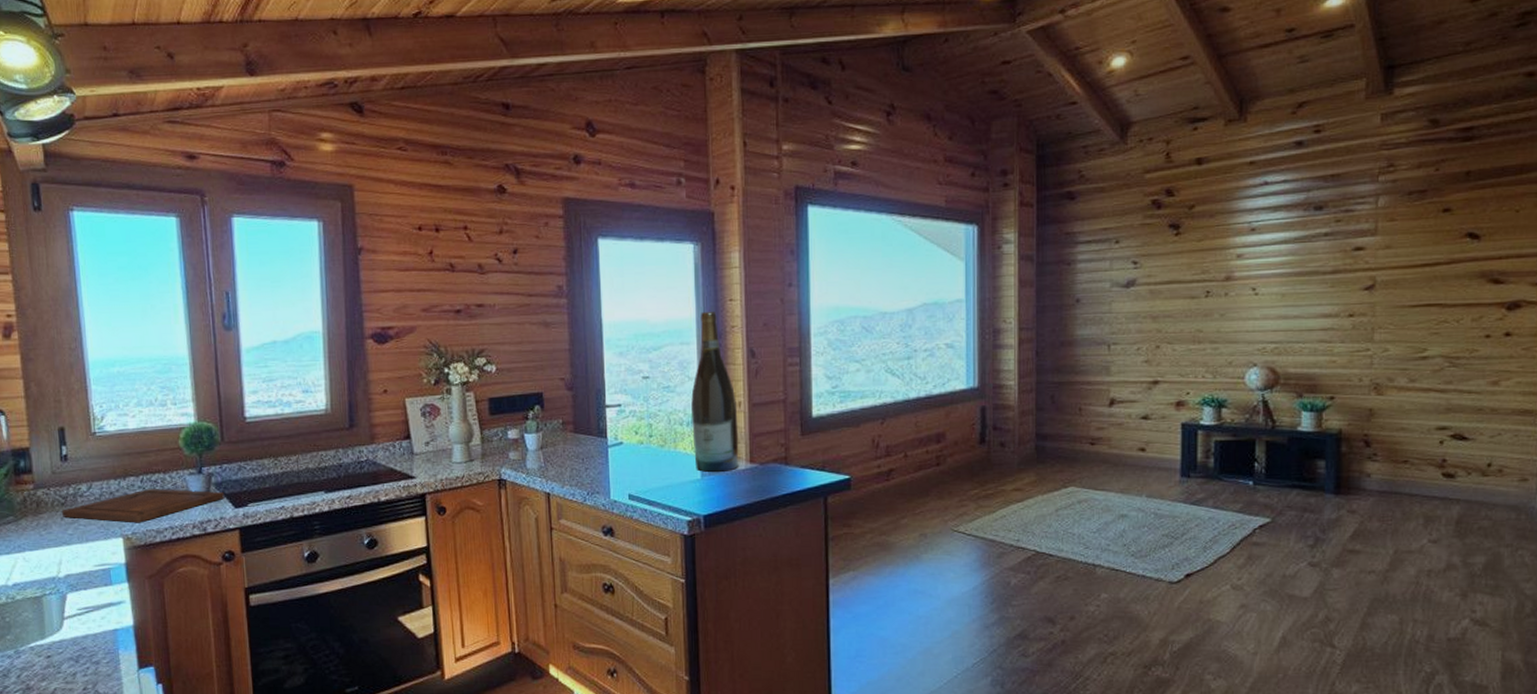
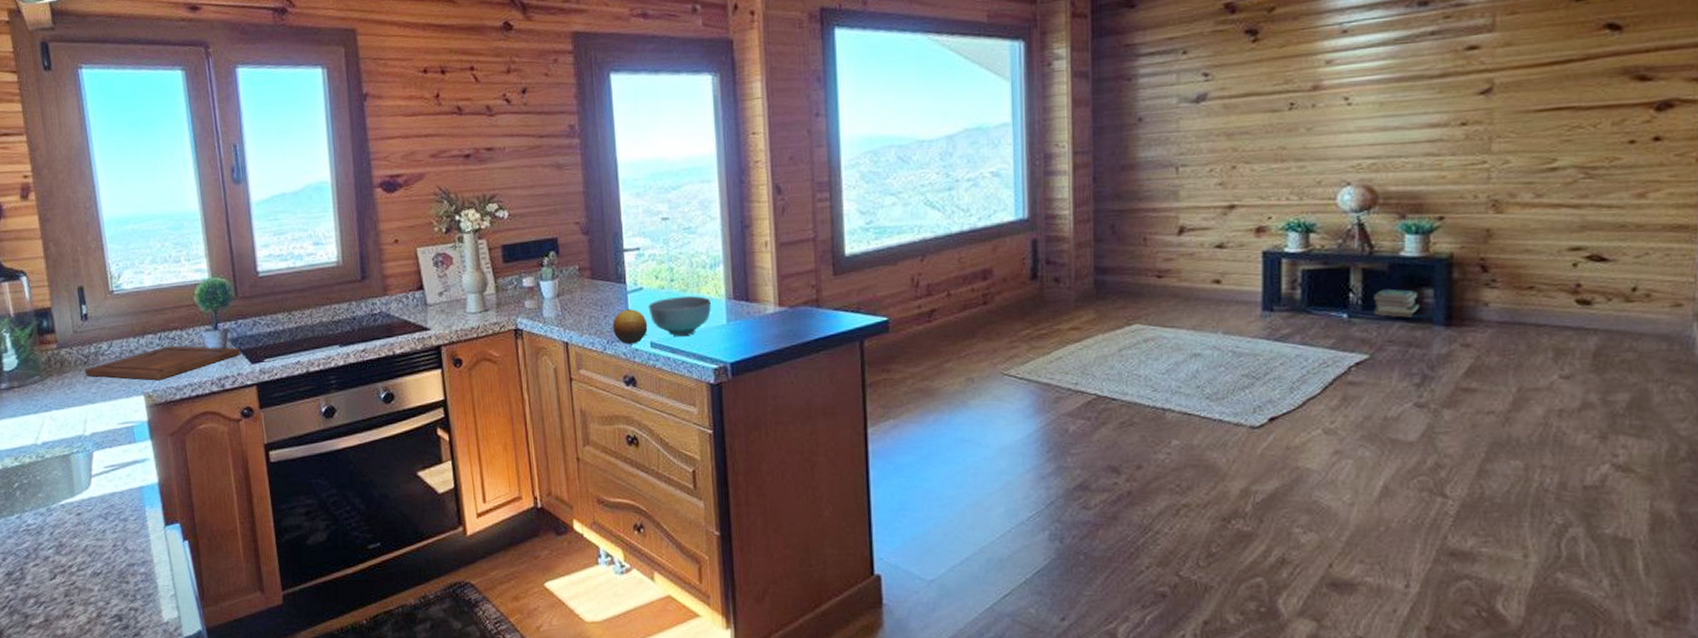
fruit: none [593,462,627,496] -> present [612,309,648,345]
bowl: none [627,452,687,489] -> present [648,296,711,336]
wine bottle: present [691,312,739,472] -> none [714,147,767,317]
books: none [1275,459,1314,486] -> present [1373,288,1420,318]

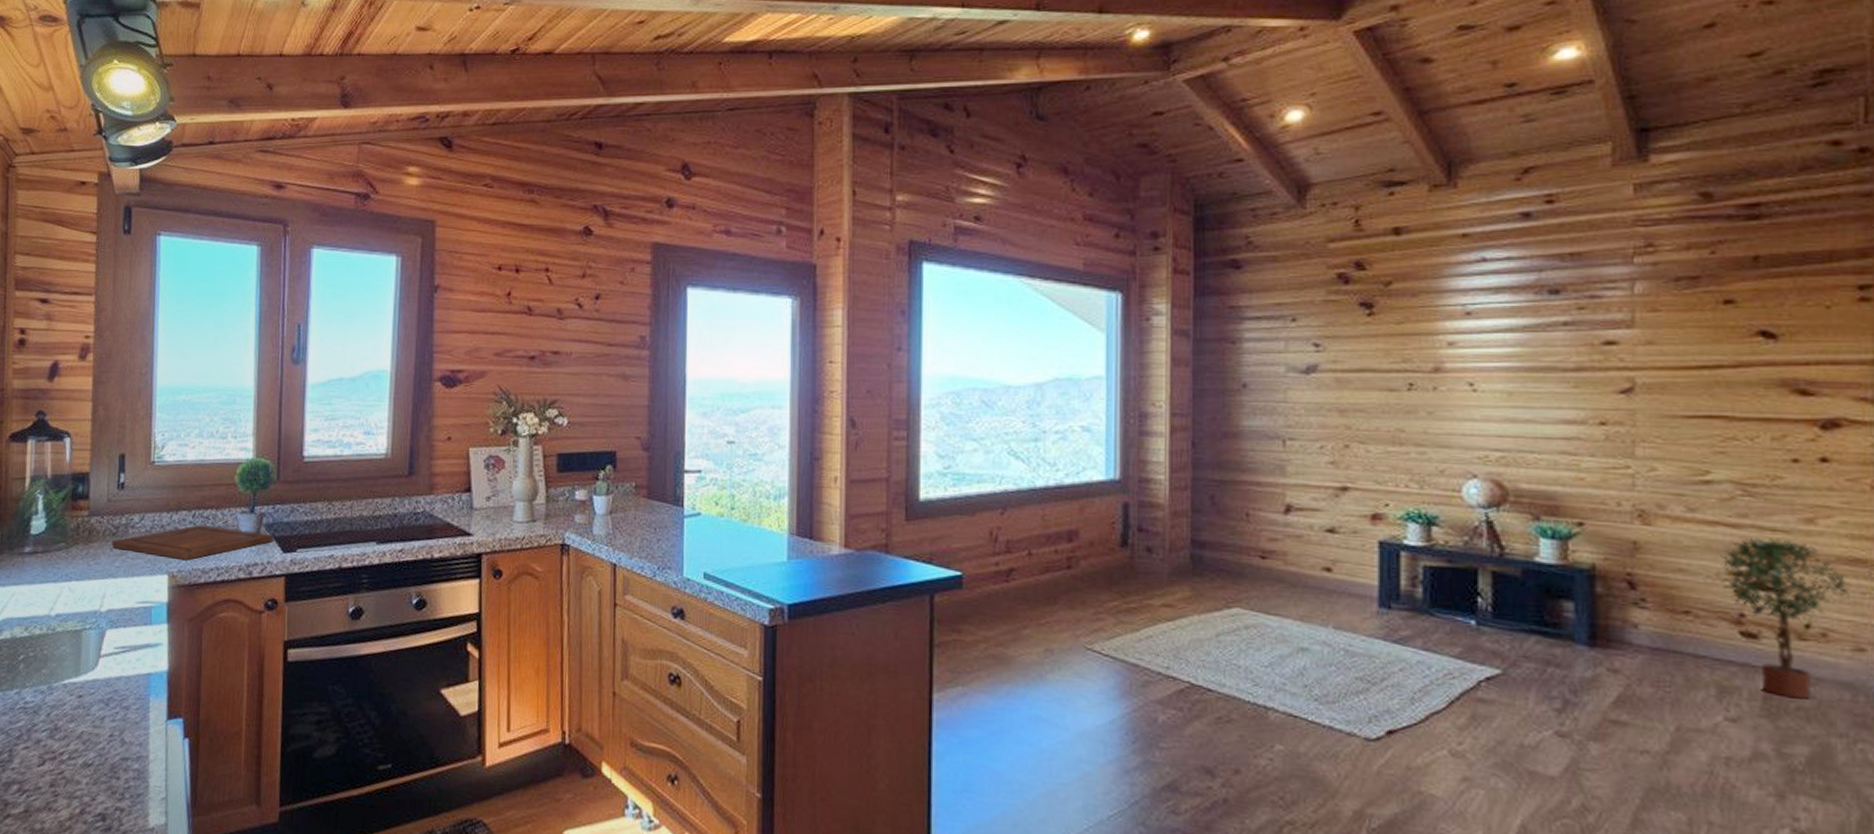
fruit: present [612,309,648,345] -> none [665,534,703,573]
bowl: present [648,296,711,336] -> none [705,526,772,569]
books: present [1373,288,1420,318] -> none [1505,596,1559,632]
potted tree: none [1562,214,1672,354] -> present [1720,537,1850,700]

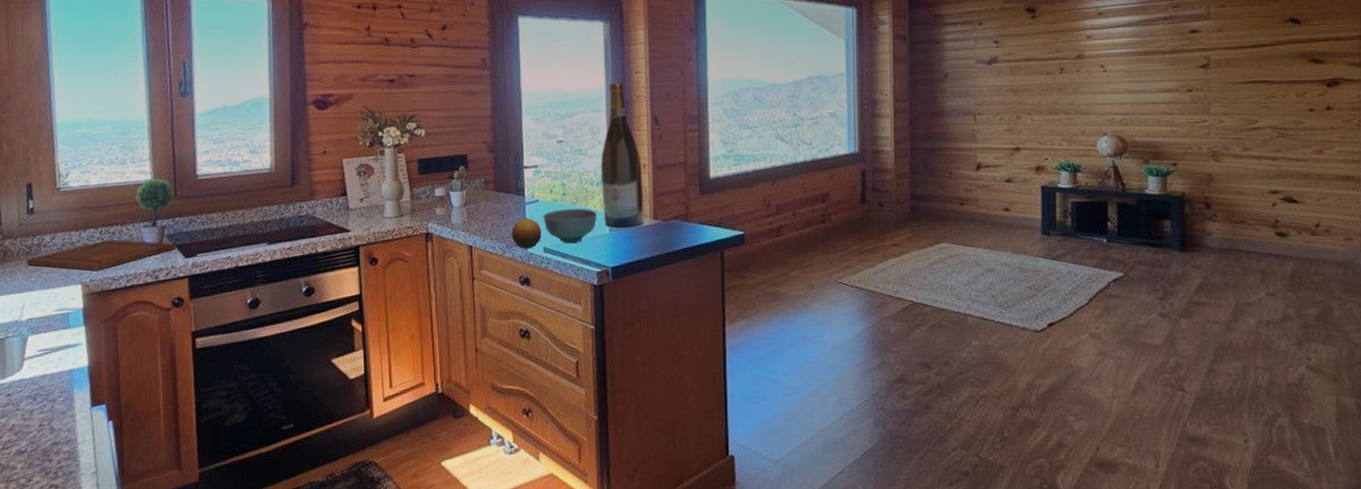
fruit: none [665,534,703,573] -> present [511,218,542,249]
bowl: none [705,526,772,569] -> present [543,209,596,242]
wine bottle: none [780,374,833,556] -> present [601,83,644,227]
potted tree: present [1720,537,1850,700] -> none [1264,166,1343,276]

